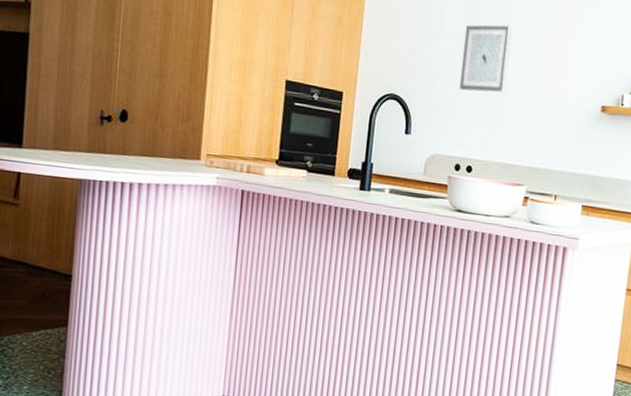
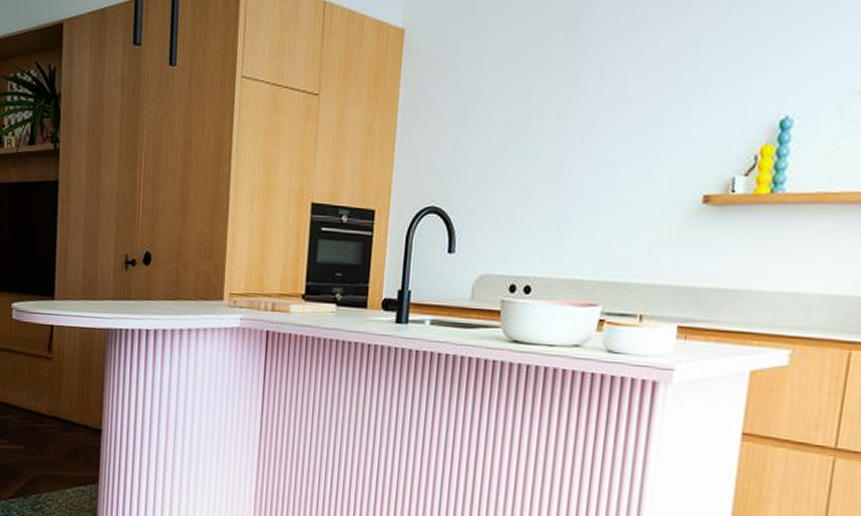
wall art: present [459,24,513,93] -> none [513,106,582,194]

